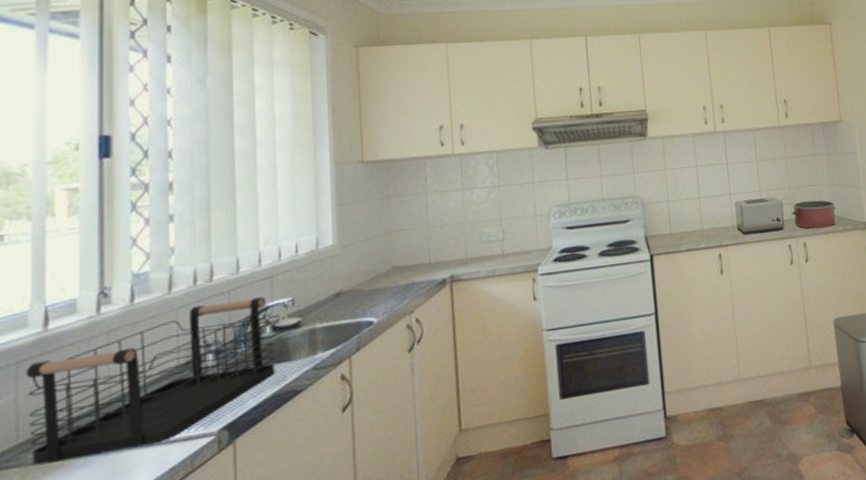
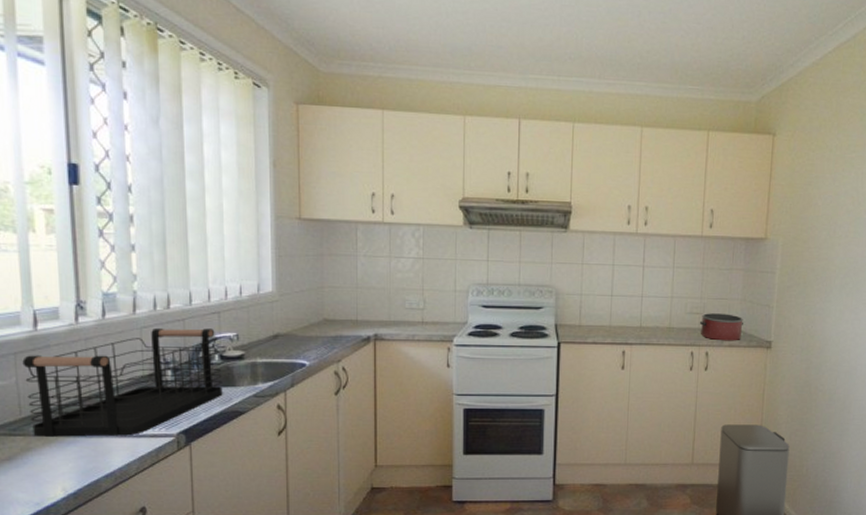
toaster: present [734,196,785,235] -> none [643,303,692,338]

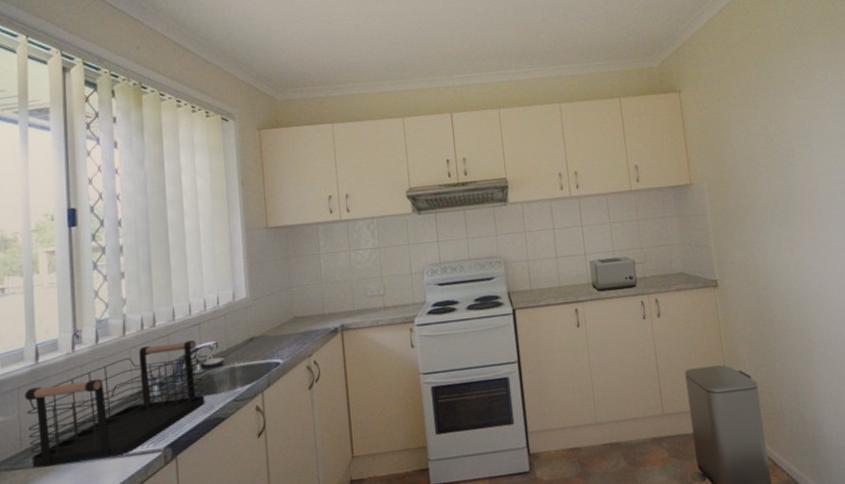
toaster: none [643,303,692,338] -> present [589,256,638,292]
cooking pot: present [699,313,743,341] -> none [643,259,687,287]

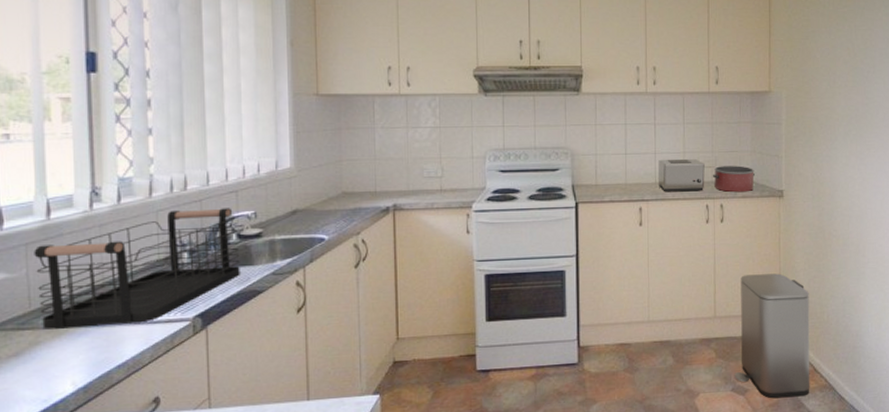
cooking pot: none [643,259,687,287] -> present [712,166,755,193]

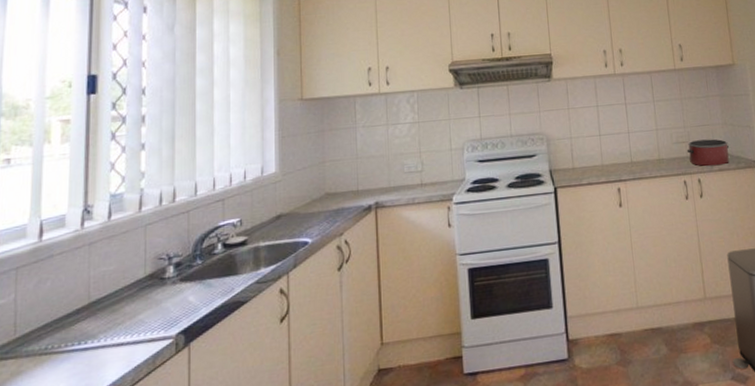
dish rack: present [34,208,240,329] -> none [23,217,225,357]
toaster: present [657,158,705,192] -> none [632,135,681,171]

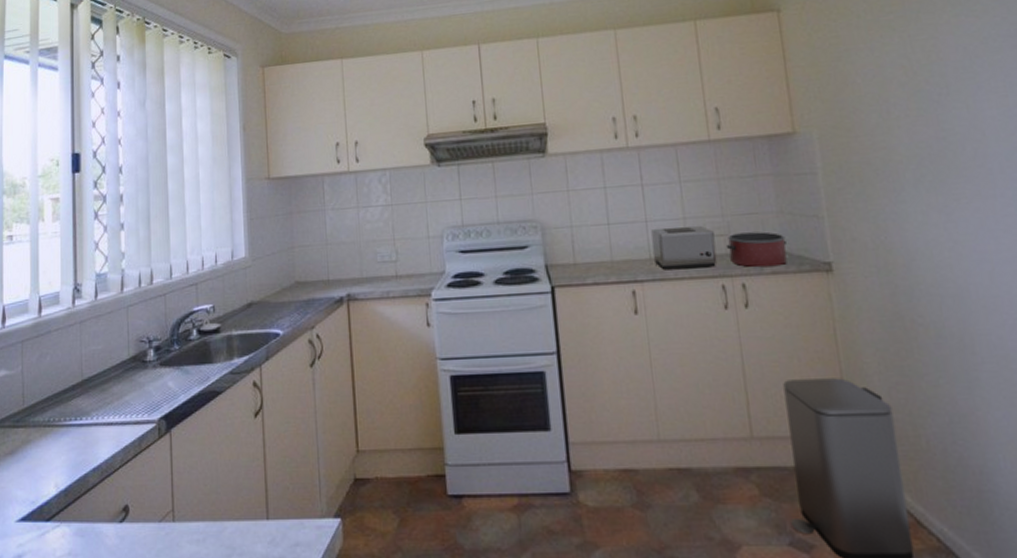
toaster: none [632,135,681,171] -> present [651,225,717,270]

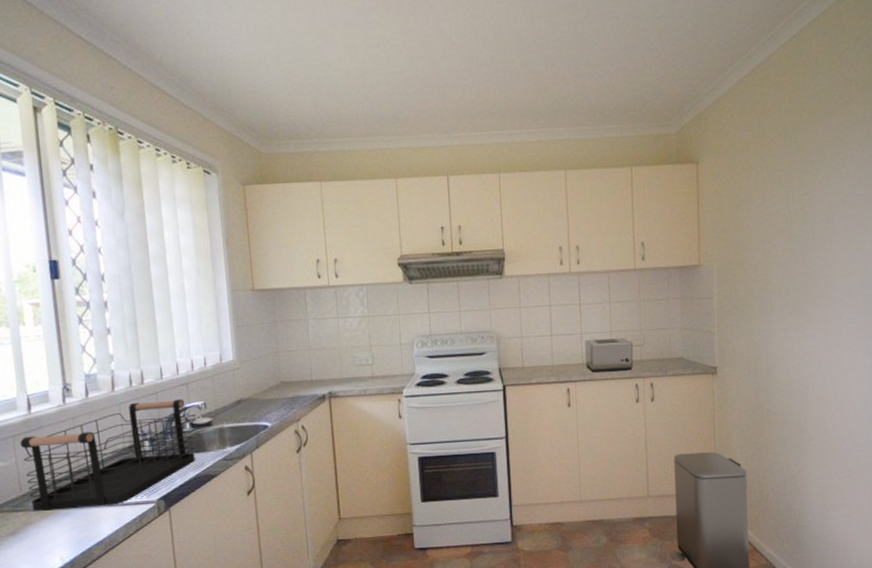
dish rack: none [28,302,201,428] -> present [20,399,195,511]
cooking pot: present [725,231,787,268] -> none [641,343,686,371]

